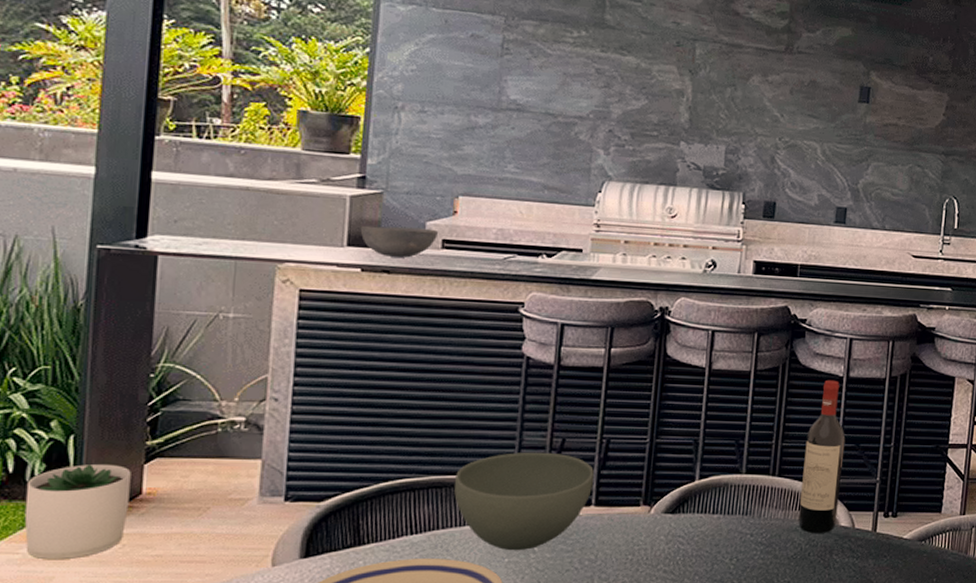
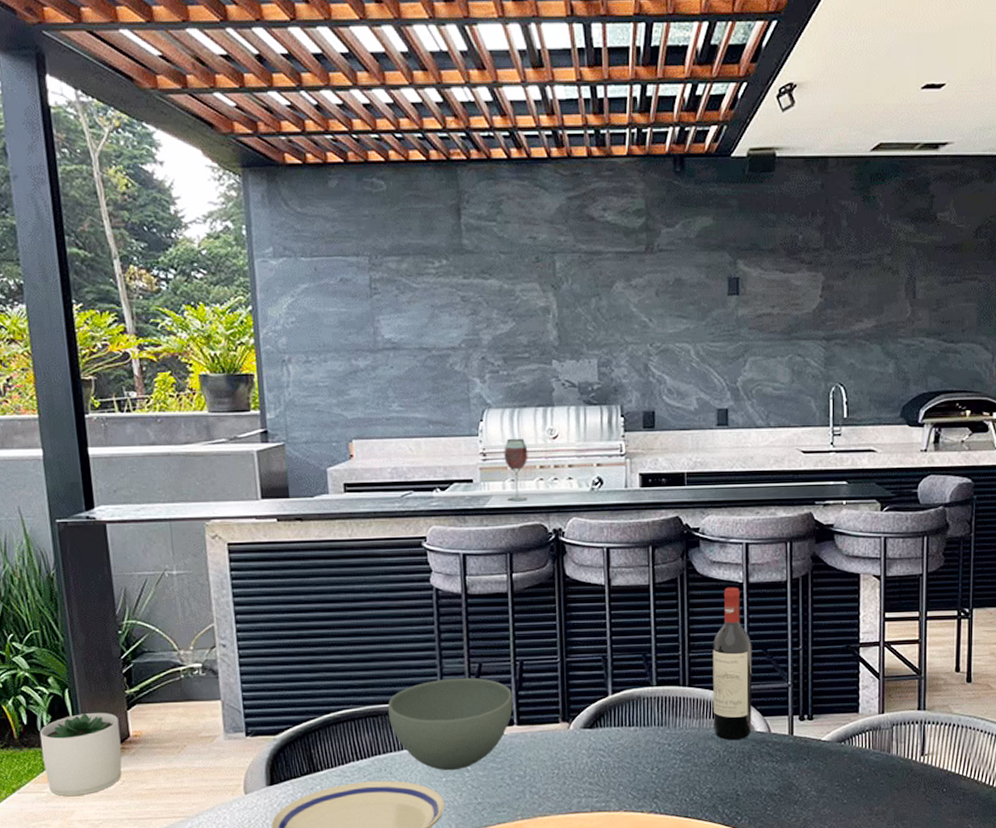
bowl: present [360,225,439,258] -> none [270,474,340,505]
wineglass: none [616,212,644,276] -> present [504,438,528,501]

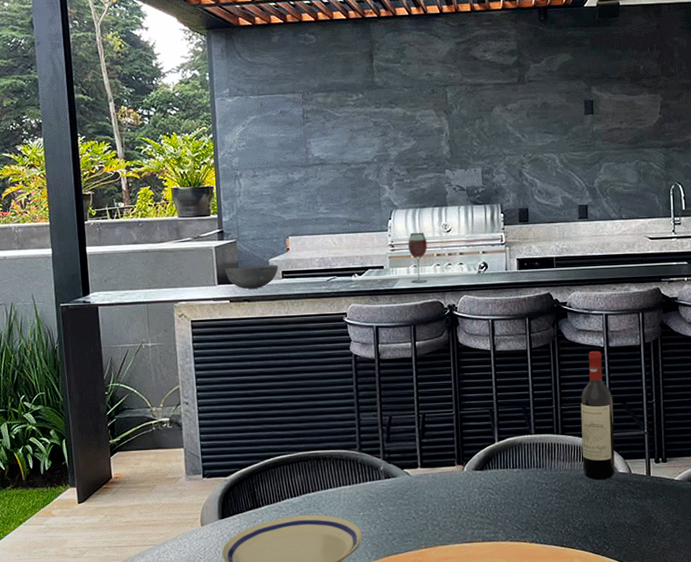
planter: present [39,712,122,797] -> none [42,458,106,528]
bowl: none [270,474,340,505] -> present [225,264,279,289]
bowl: present [388,677,514,771] -> none [316,428,418,507]

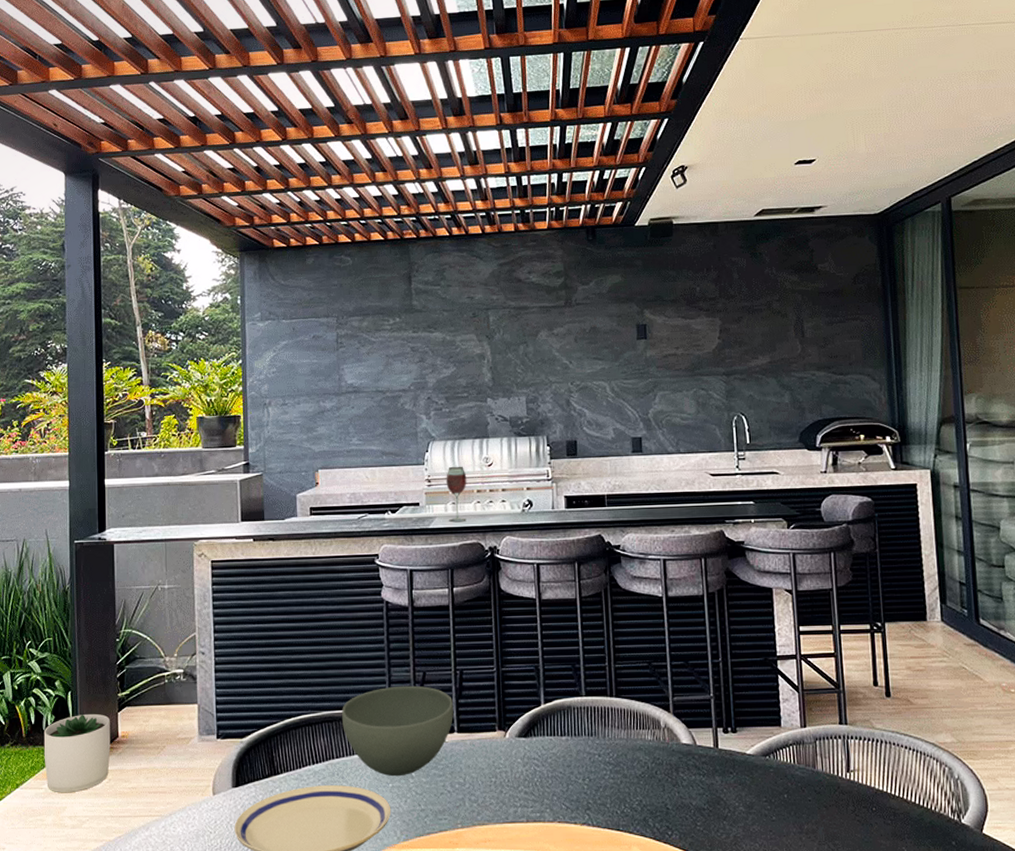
planter: none [42,458,106,528] -> present [43,713,111,793]
bowl: present [225,264,279,289] -> none [249,500,307,527]
bowl: none [316,428,418,507] -> present [342,685,454,777]
wine bottle: present [580,350,615,480] -> none [636,600,678,751]

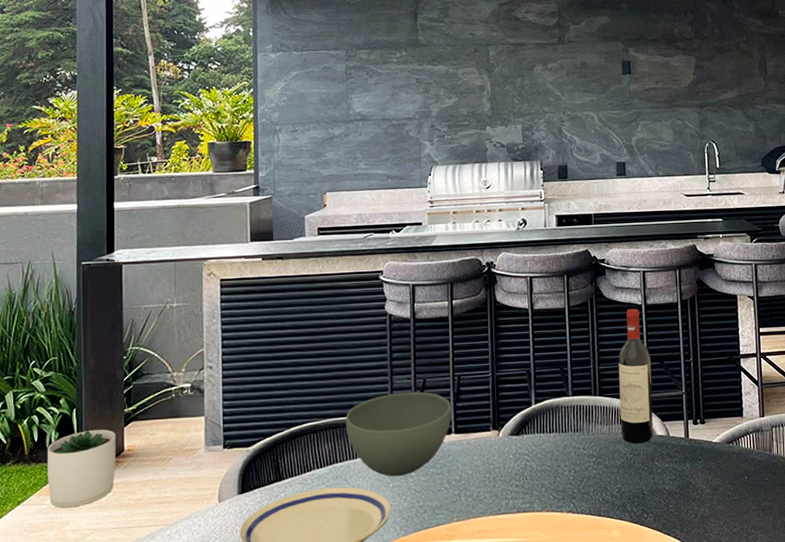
wineglass: present [446,466,467,522] -> none [447,188,467,240]
wine bottle: none [636,600,678,751] -> present [618,308,654,443]

